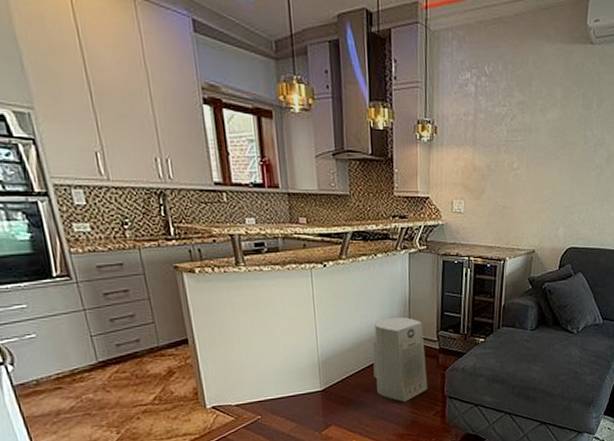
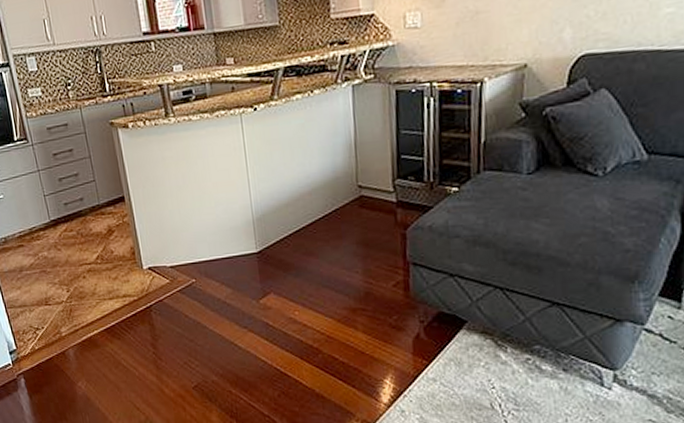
air purifier: present [372,316,428,402] -> none [312,163,385,268]

